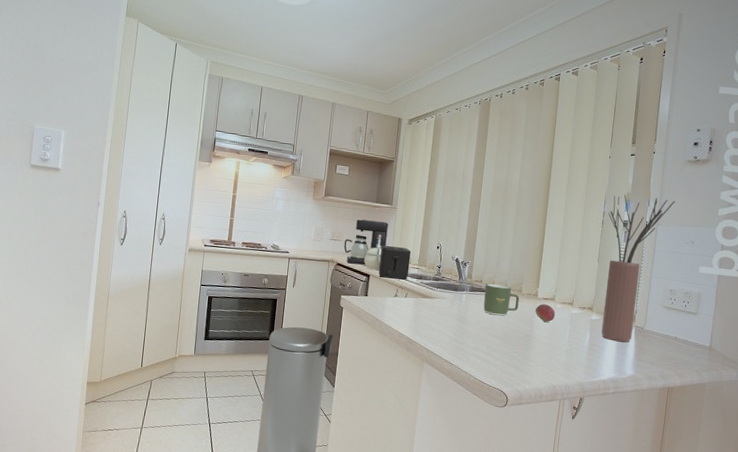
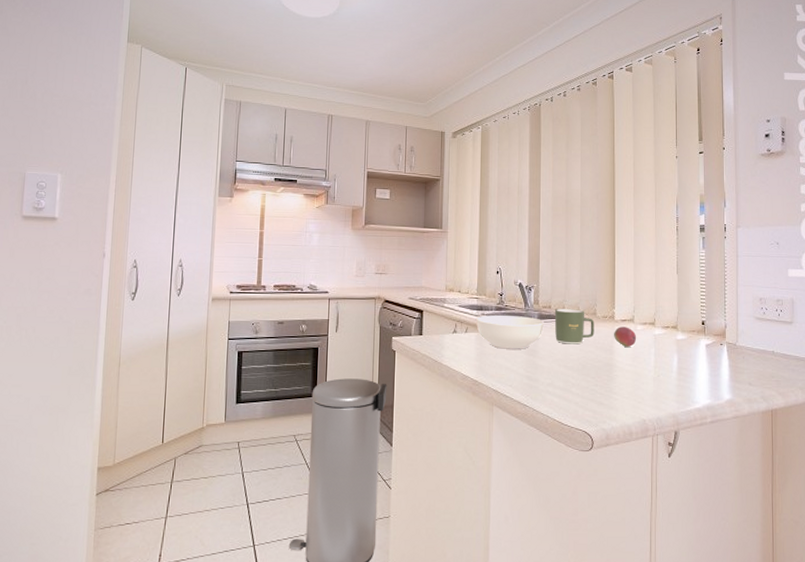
coffee maker: present [344,219,388,265] -> none [391,248,439,300]
kettle: present [364,234,382,271] -> none [415,262,434,305]
toaster: present [378,245,411,280] -> none [432,275,468,313]
bowl: none [414,284,476,316] -> present [475,315,545,349]
vase: present [601,194,675,343] -> none [682,196,753,363]

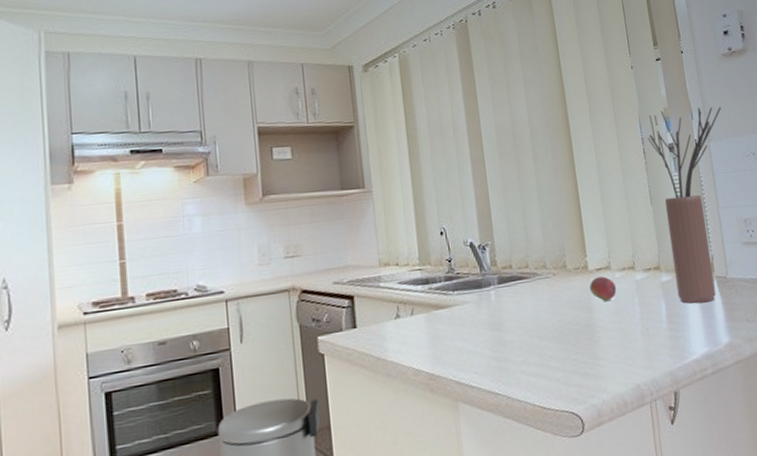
bowl: present [475,315,545,349] -> none [421,282,508,329]
mug: present [554,309,595,345] -> none [516,264,568,309]
vase: none [682,196,753,363] -> present [647,106,722,304]

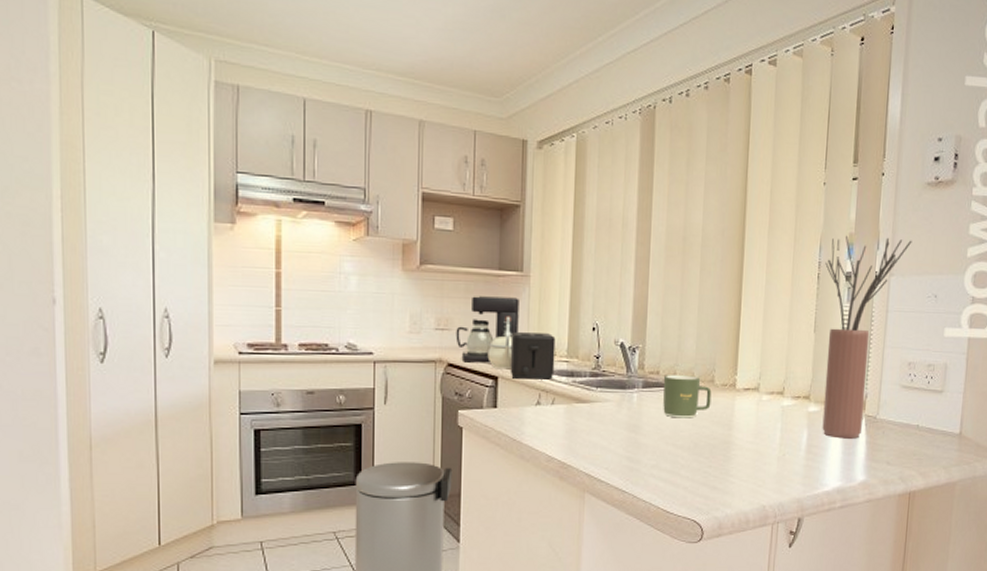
coffee maker: none [305,214,368,287] -> present [456,296,519,363]
kettle: none [340,233,366,288] -> present [487,315,512,370]
toaster: none [361,244,410,295] -> present [510,332,556,380]
mug: none [516,264,568,309] -> present [663,375,712,418]
fruit: present [589,276,617,302] -> none [733,397,762,422]

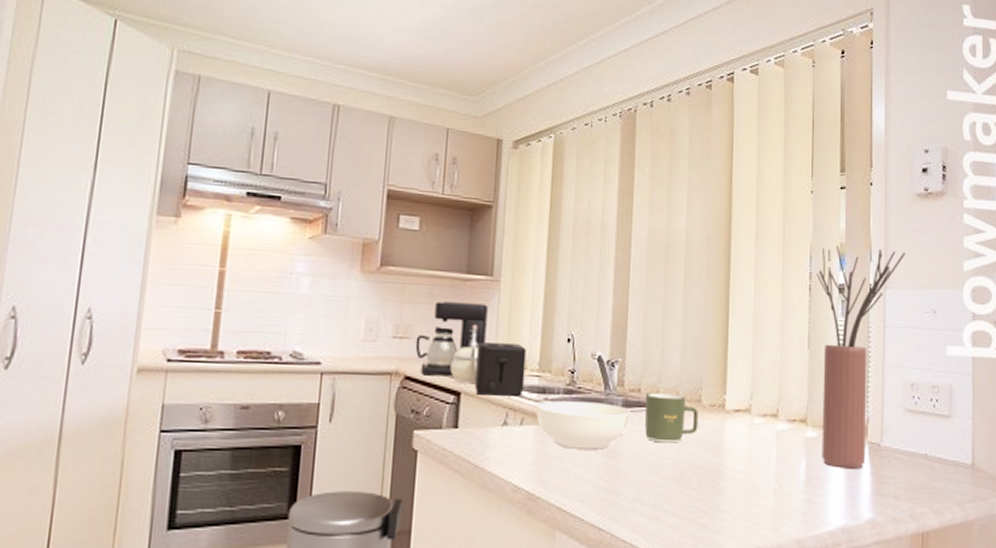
bowl: none [564,382,651,425] -> present [535,400,632,450]

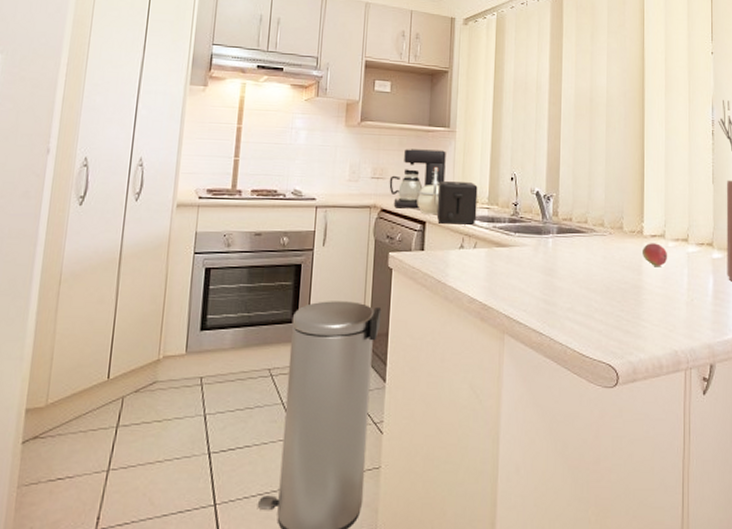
bowl: present [535,400,632,450] -> none [485,228,565,268]
mug: present [644,393,699,443] -> none [575,222,621,263]
fruit: none [722,419,754,449] -> present [641,243,668,268]

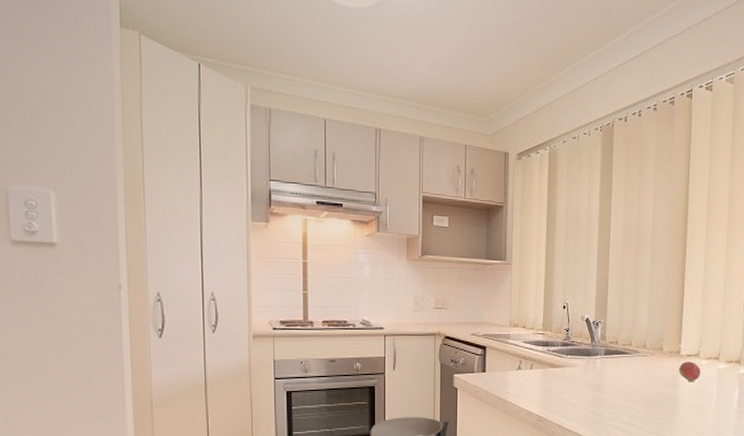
coffee maker: present [389,149,446,209] -> none [451,281,503,336]
kettle: present [417,166,439,215] -> none [477,297,498,341]
toaster: present [436,181,478,225] -> none [496,310,533,349]

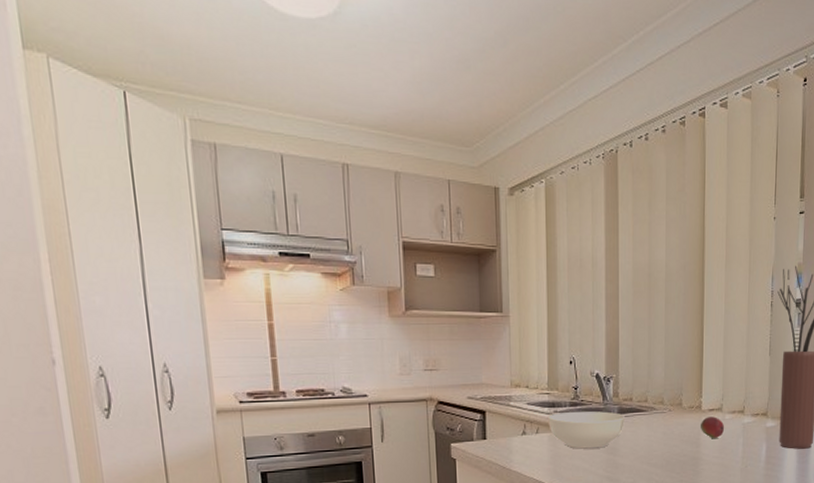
bowl: none [540,350,611,385] -> present [547,411,626,449]

